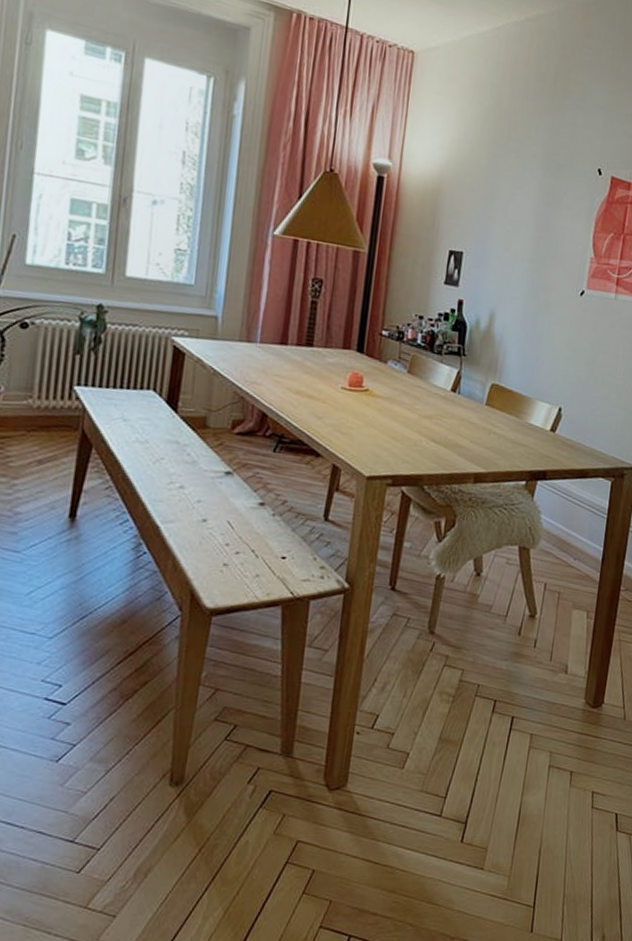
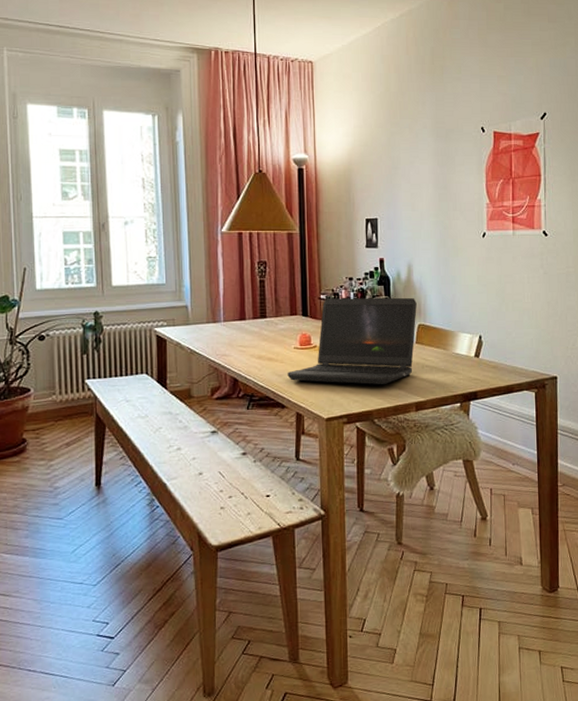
laptop computer: none [328,336,494,447] -> present [287,297,417,385]

